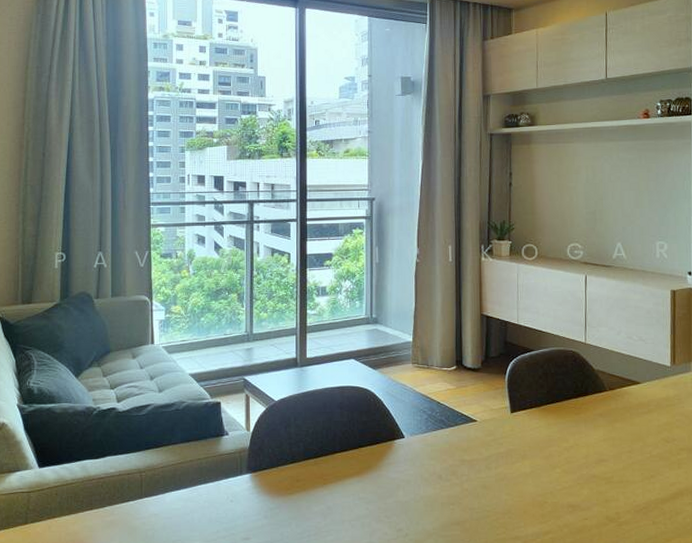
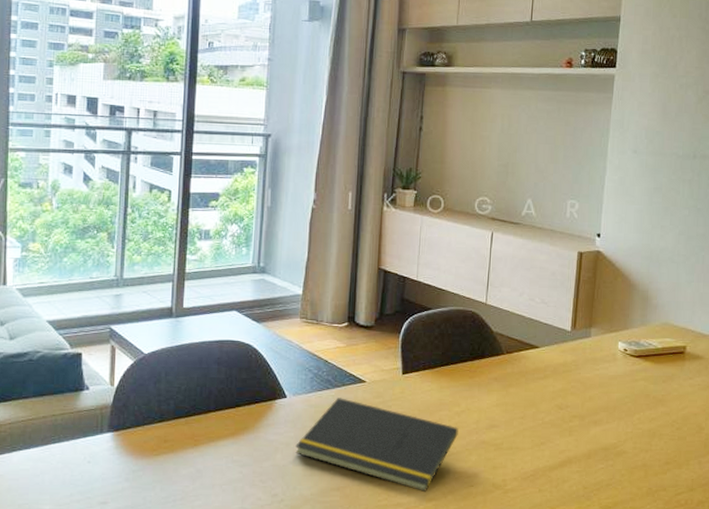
notepad: none [416,437,569,526] -> present [295,398,458,493]

